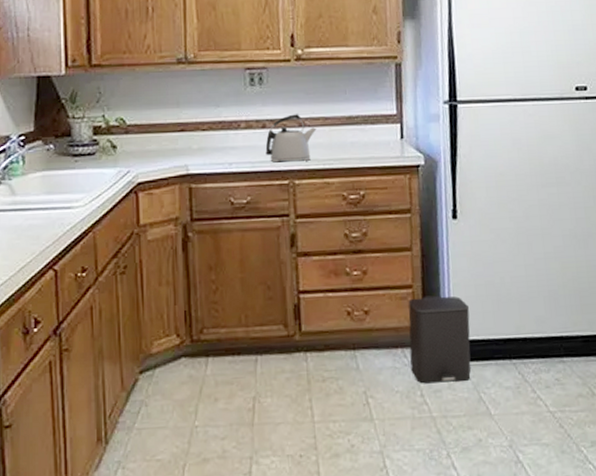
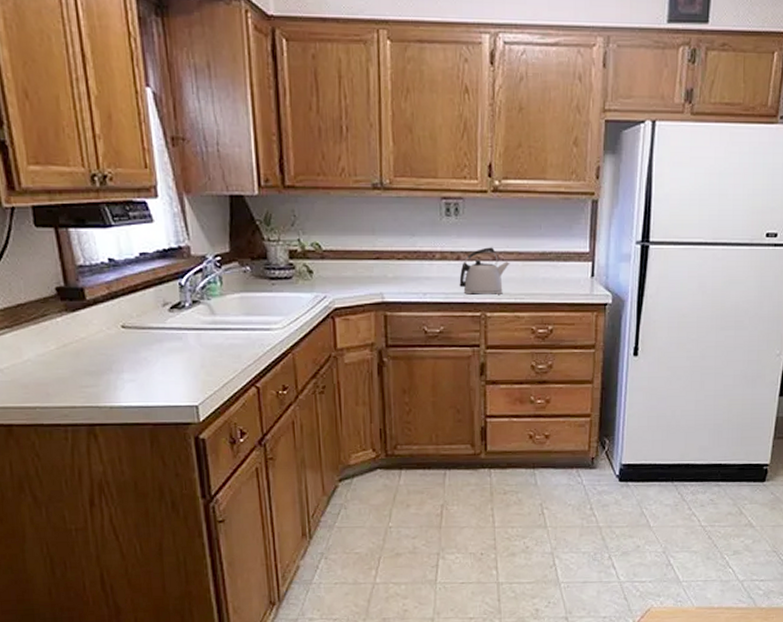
pedal bin: present [408,295,471,384] -> none [584,424,640,499]

